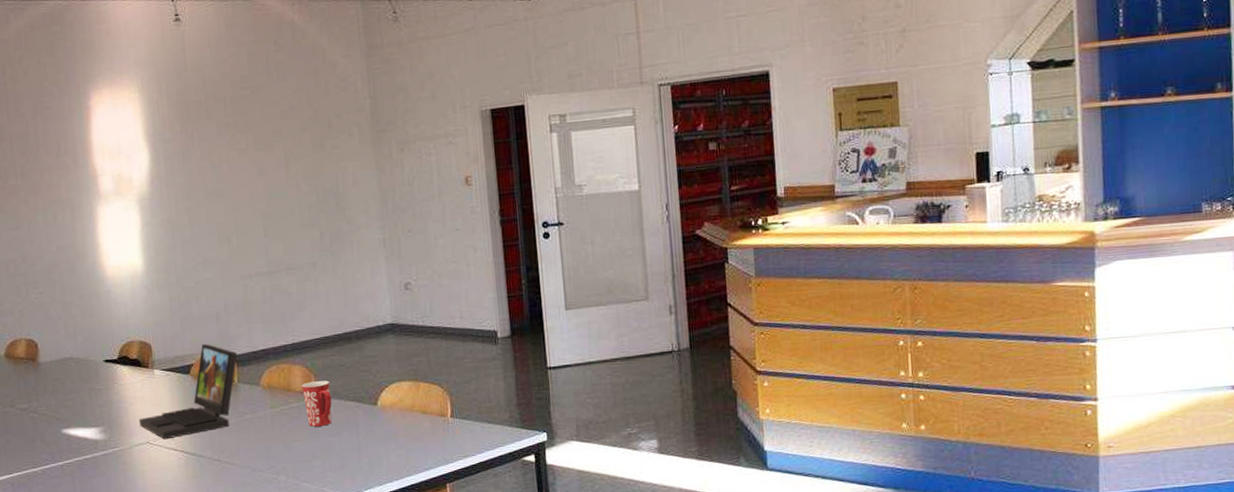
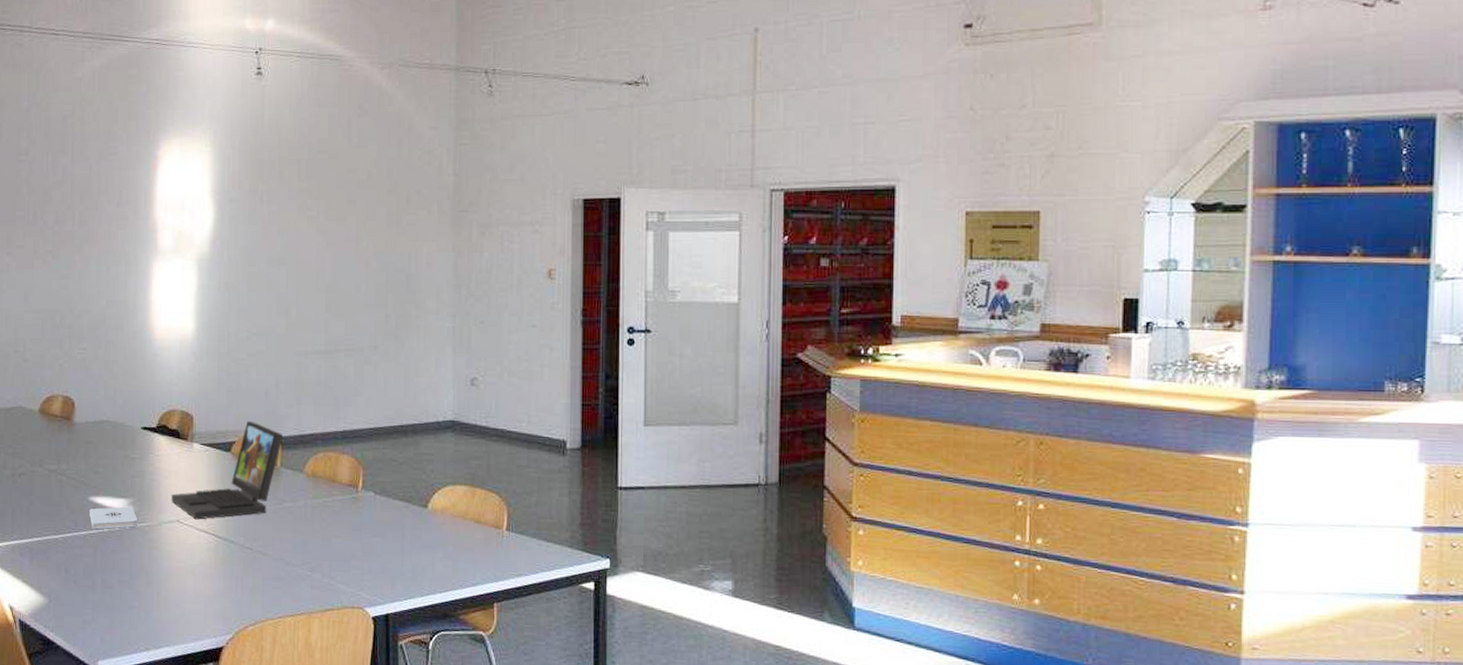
notepad: none [64,434,110,459] -> present [90,506,137,530]
mug: present [302,381,332,427] -> none [348,474,379,524]

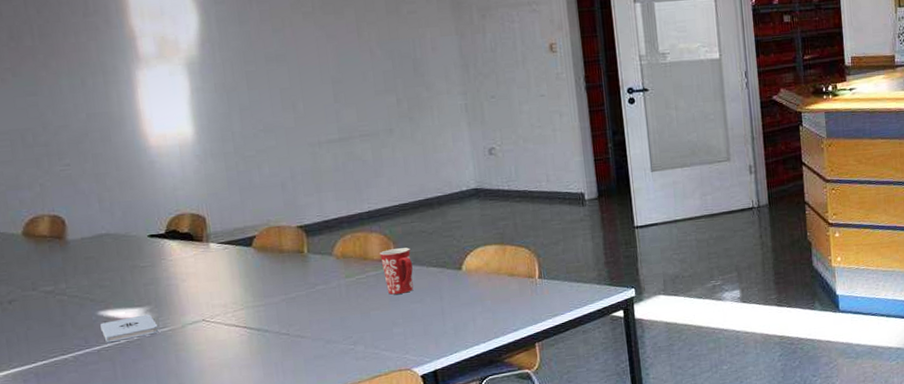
laptop: present [171,420,283,520] -> none [192,214,306,316]
mug: none [348,474,379,524] -> present [380,247,414,295]

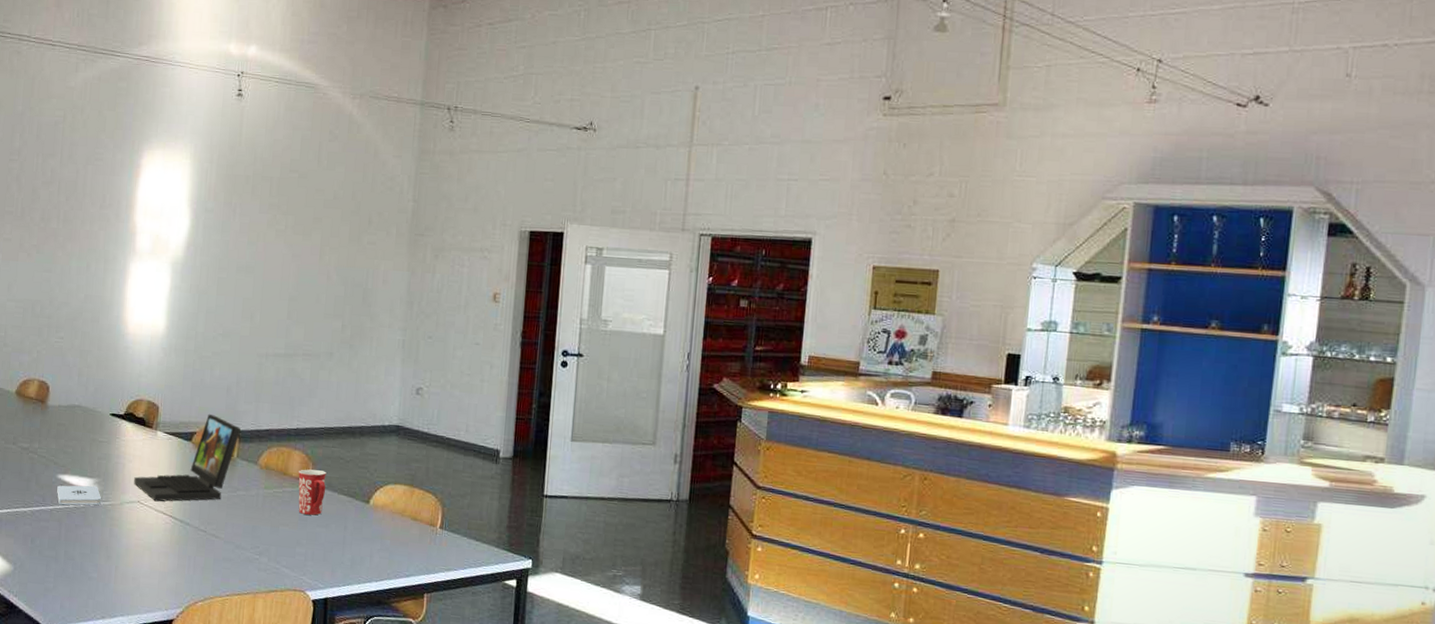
laptop: none [192,214,306,316] -> present [134,413,241,502]

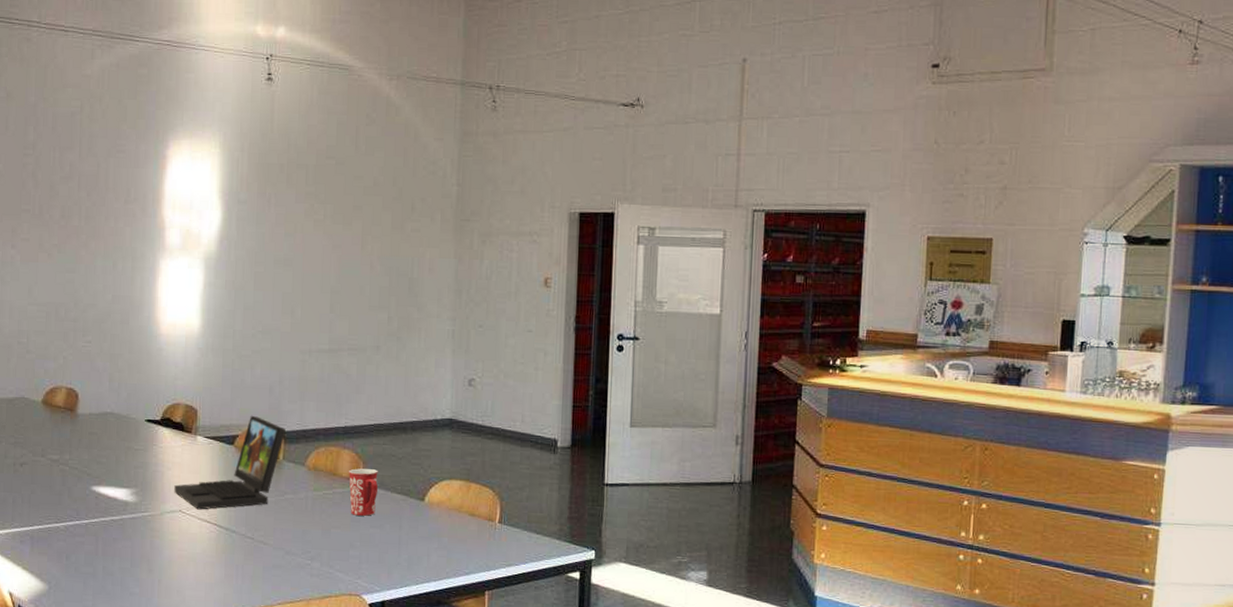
notepad: present [57,485,101,506] -> none [92,496,139,519]

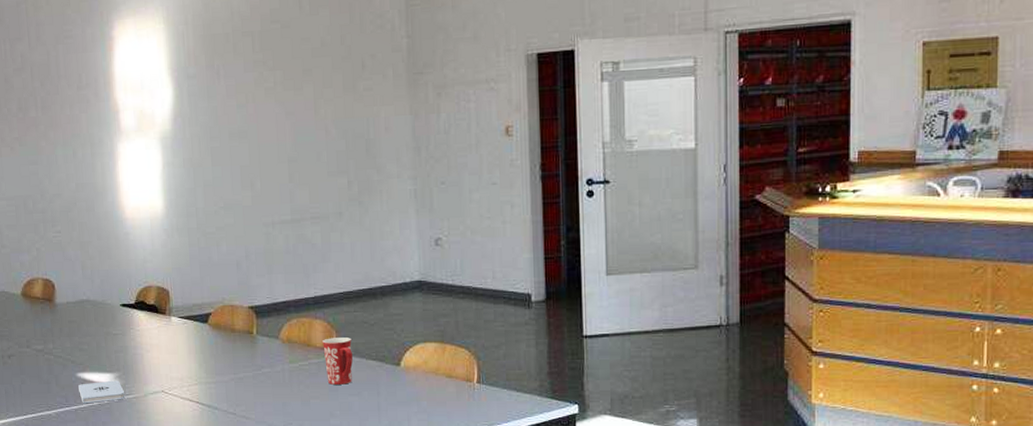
notepad: none [92,496,139,519] -> present [78,380,124,404]
laptop: present [174,415,286,510] -> none [155,292,257,389]

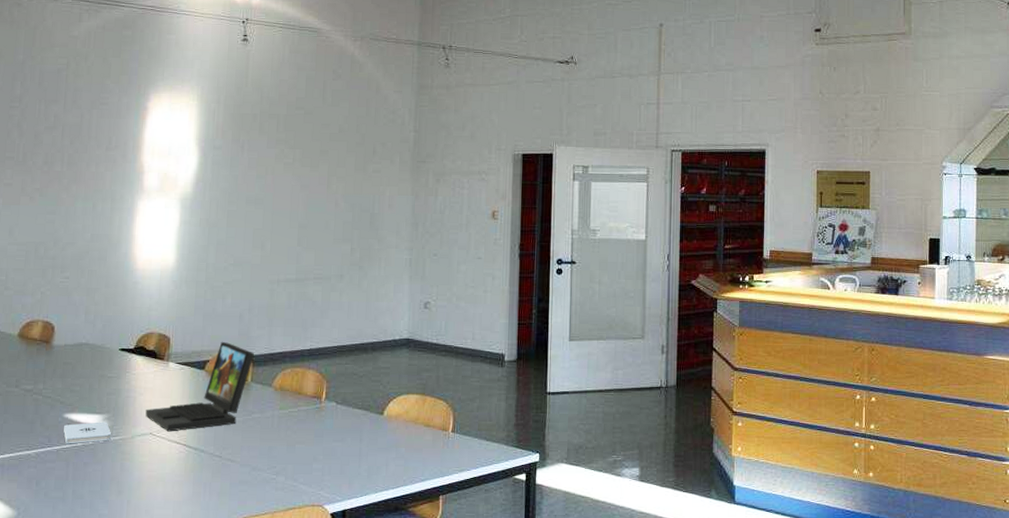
laptop: none [155,292,257,389] -> present [145,341,254,432]
mug: present [323,337,353,385] -> none [313,387,341,431]

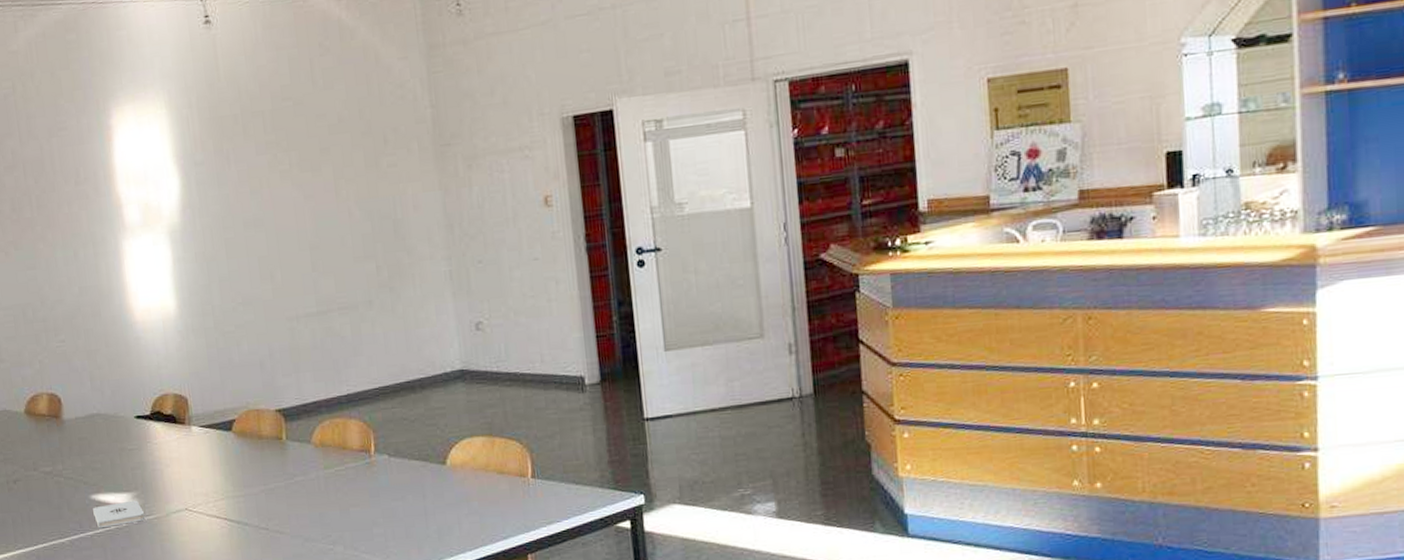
laptop: present [145,341,254,432] -> none [176,396,285,506]

